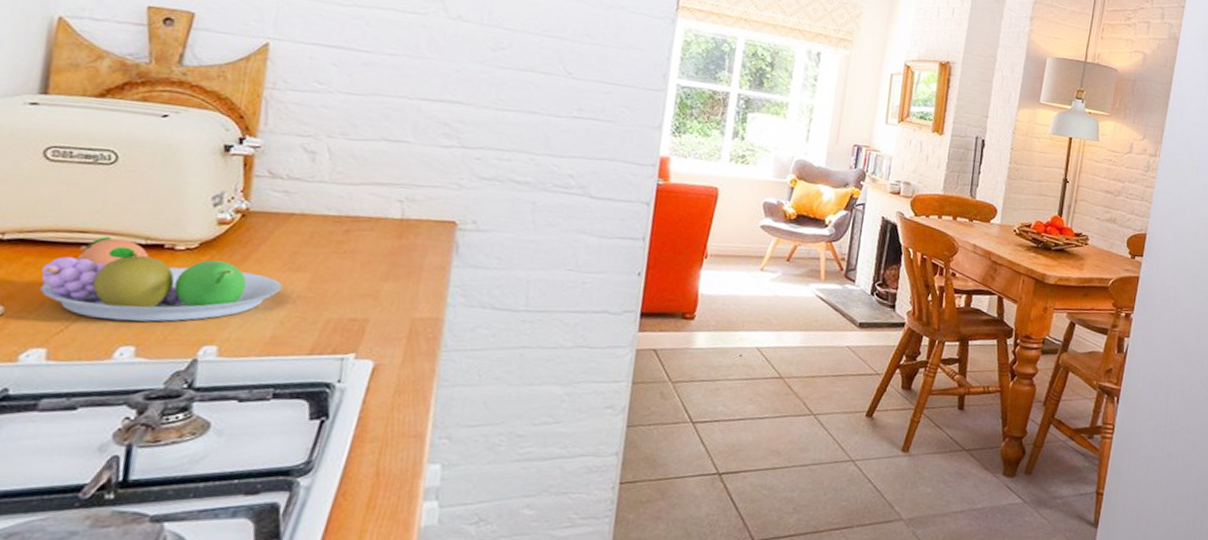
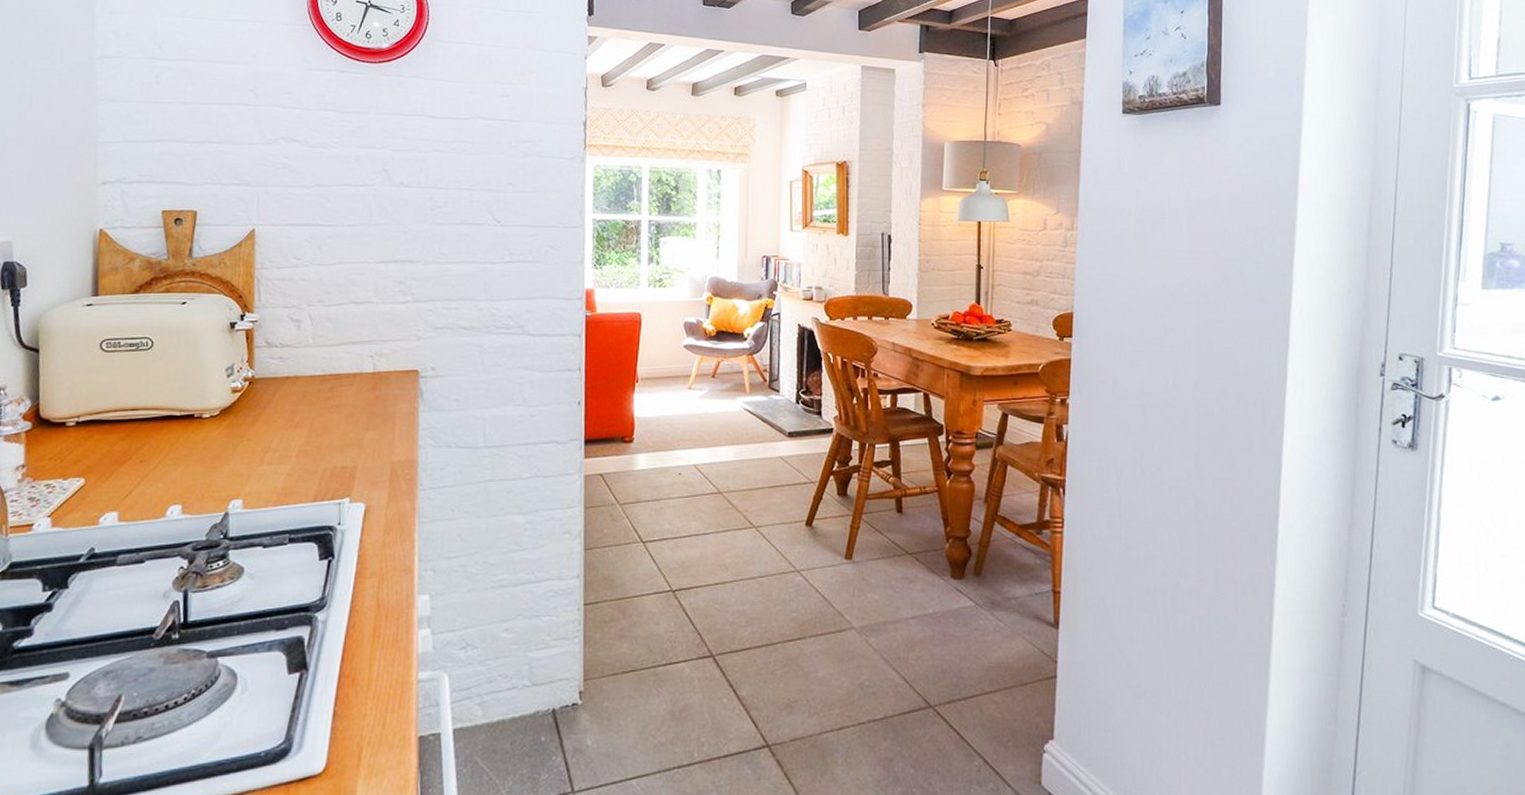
fruit bowl: present [40,237,283,322] -> none [108,412,287,484]

